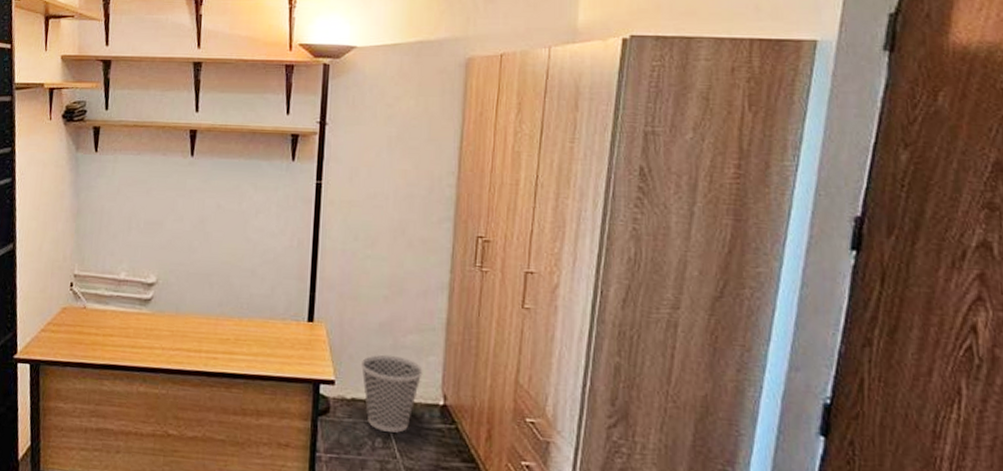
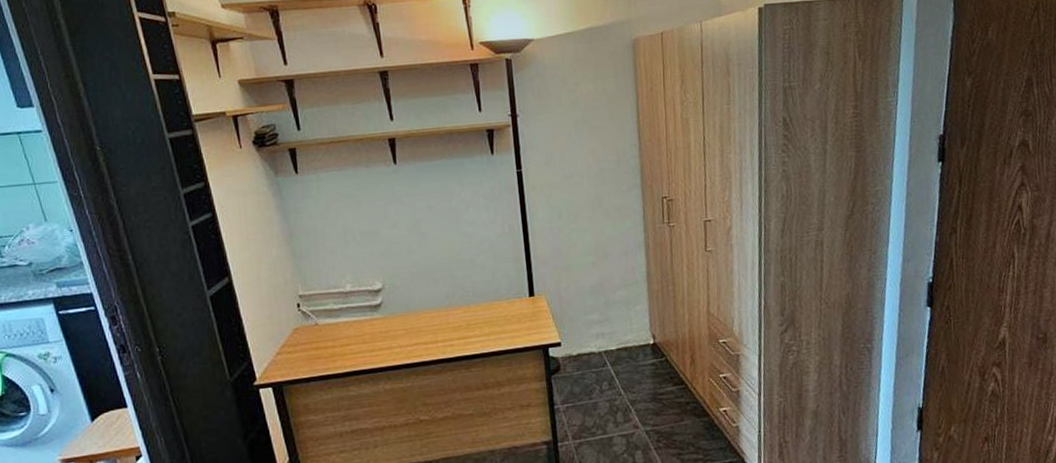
wastebasket: present [360,354,423,433] -> none [580,310,633,376]

